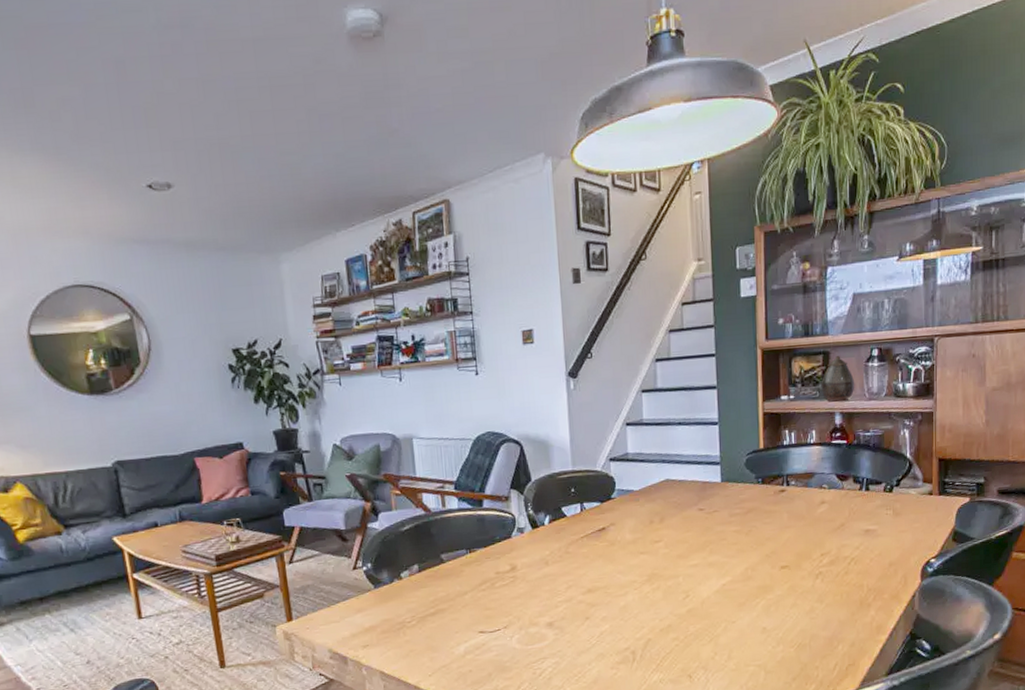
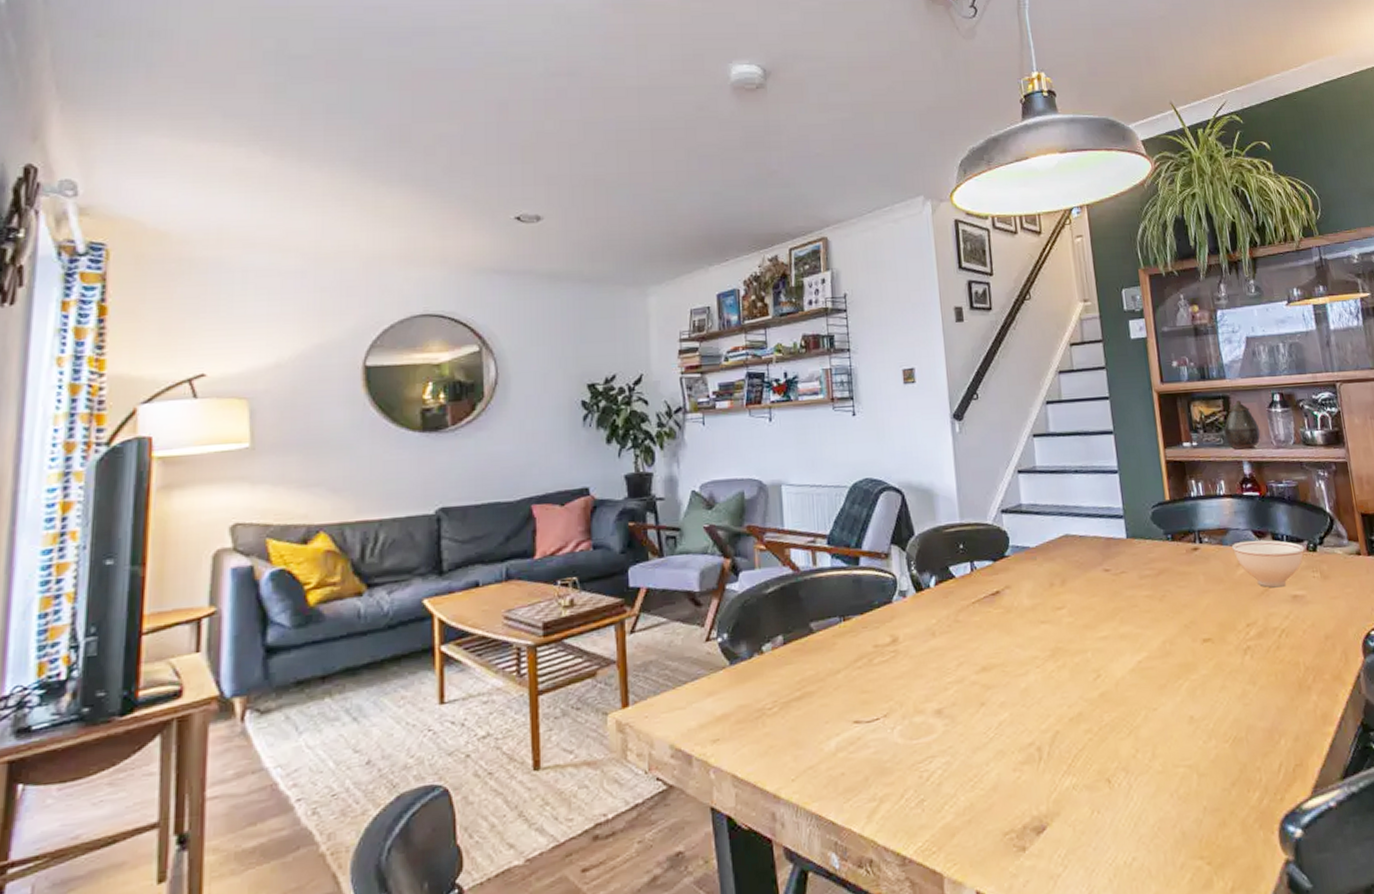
bowl: none [815,482,883,524] -> present [1231,540,1306,588]

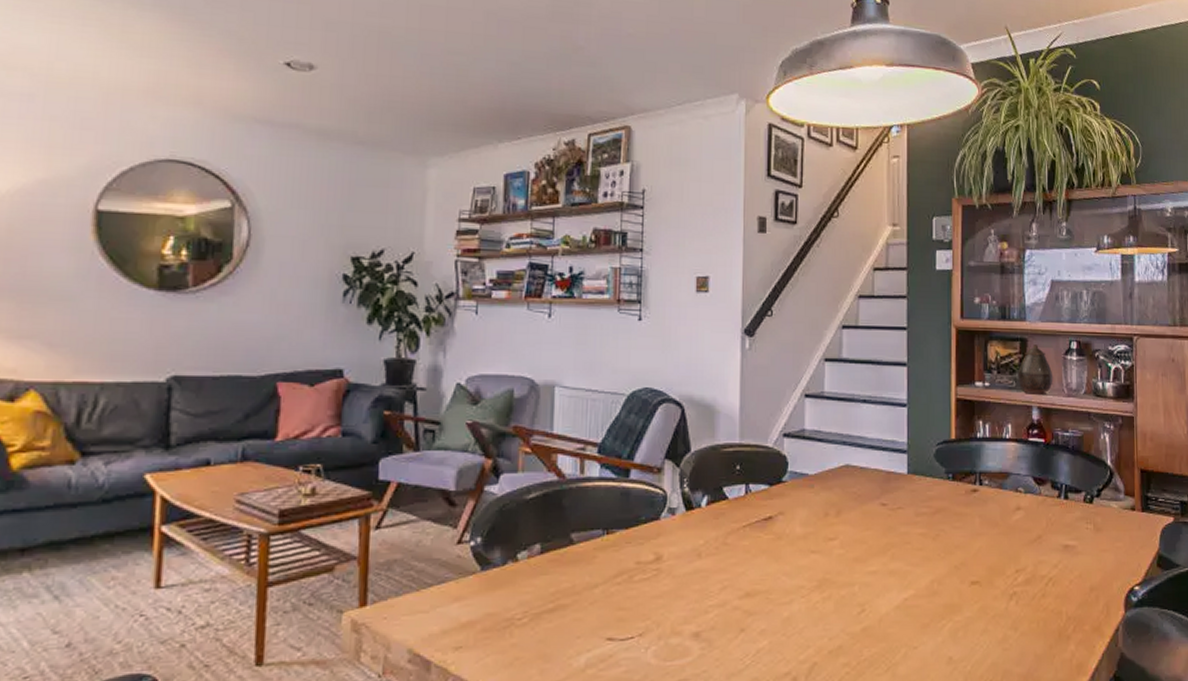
bowl: present [1231,540,1306,588] -> none [1010,486,1082,536]

